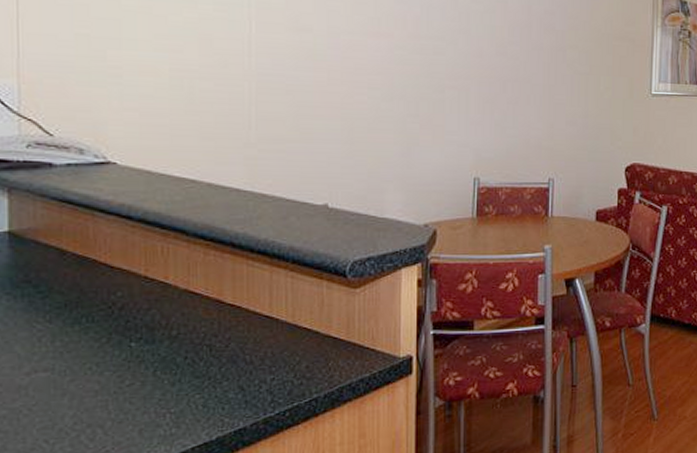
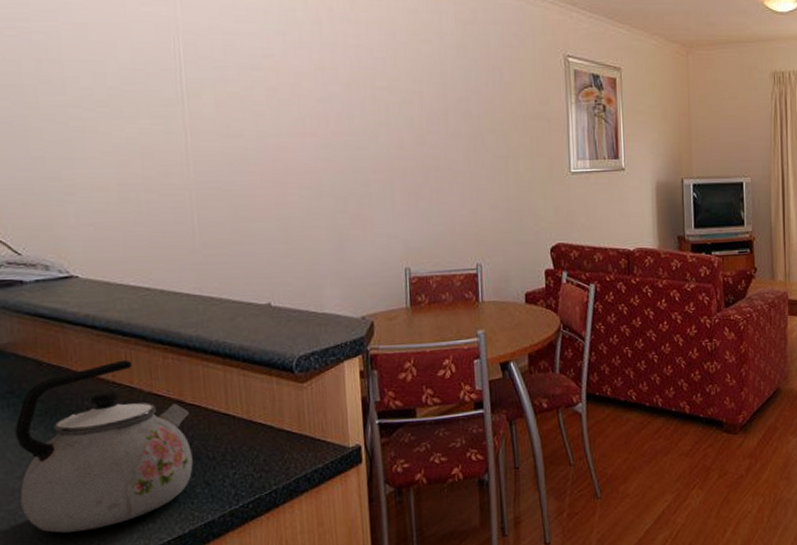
kettle: none [27,254,229,435] -> present [14,359,193,533]

